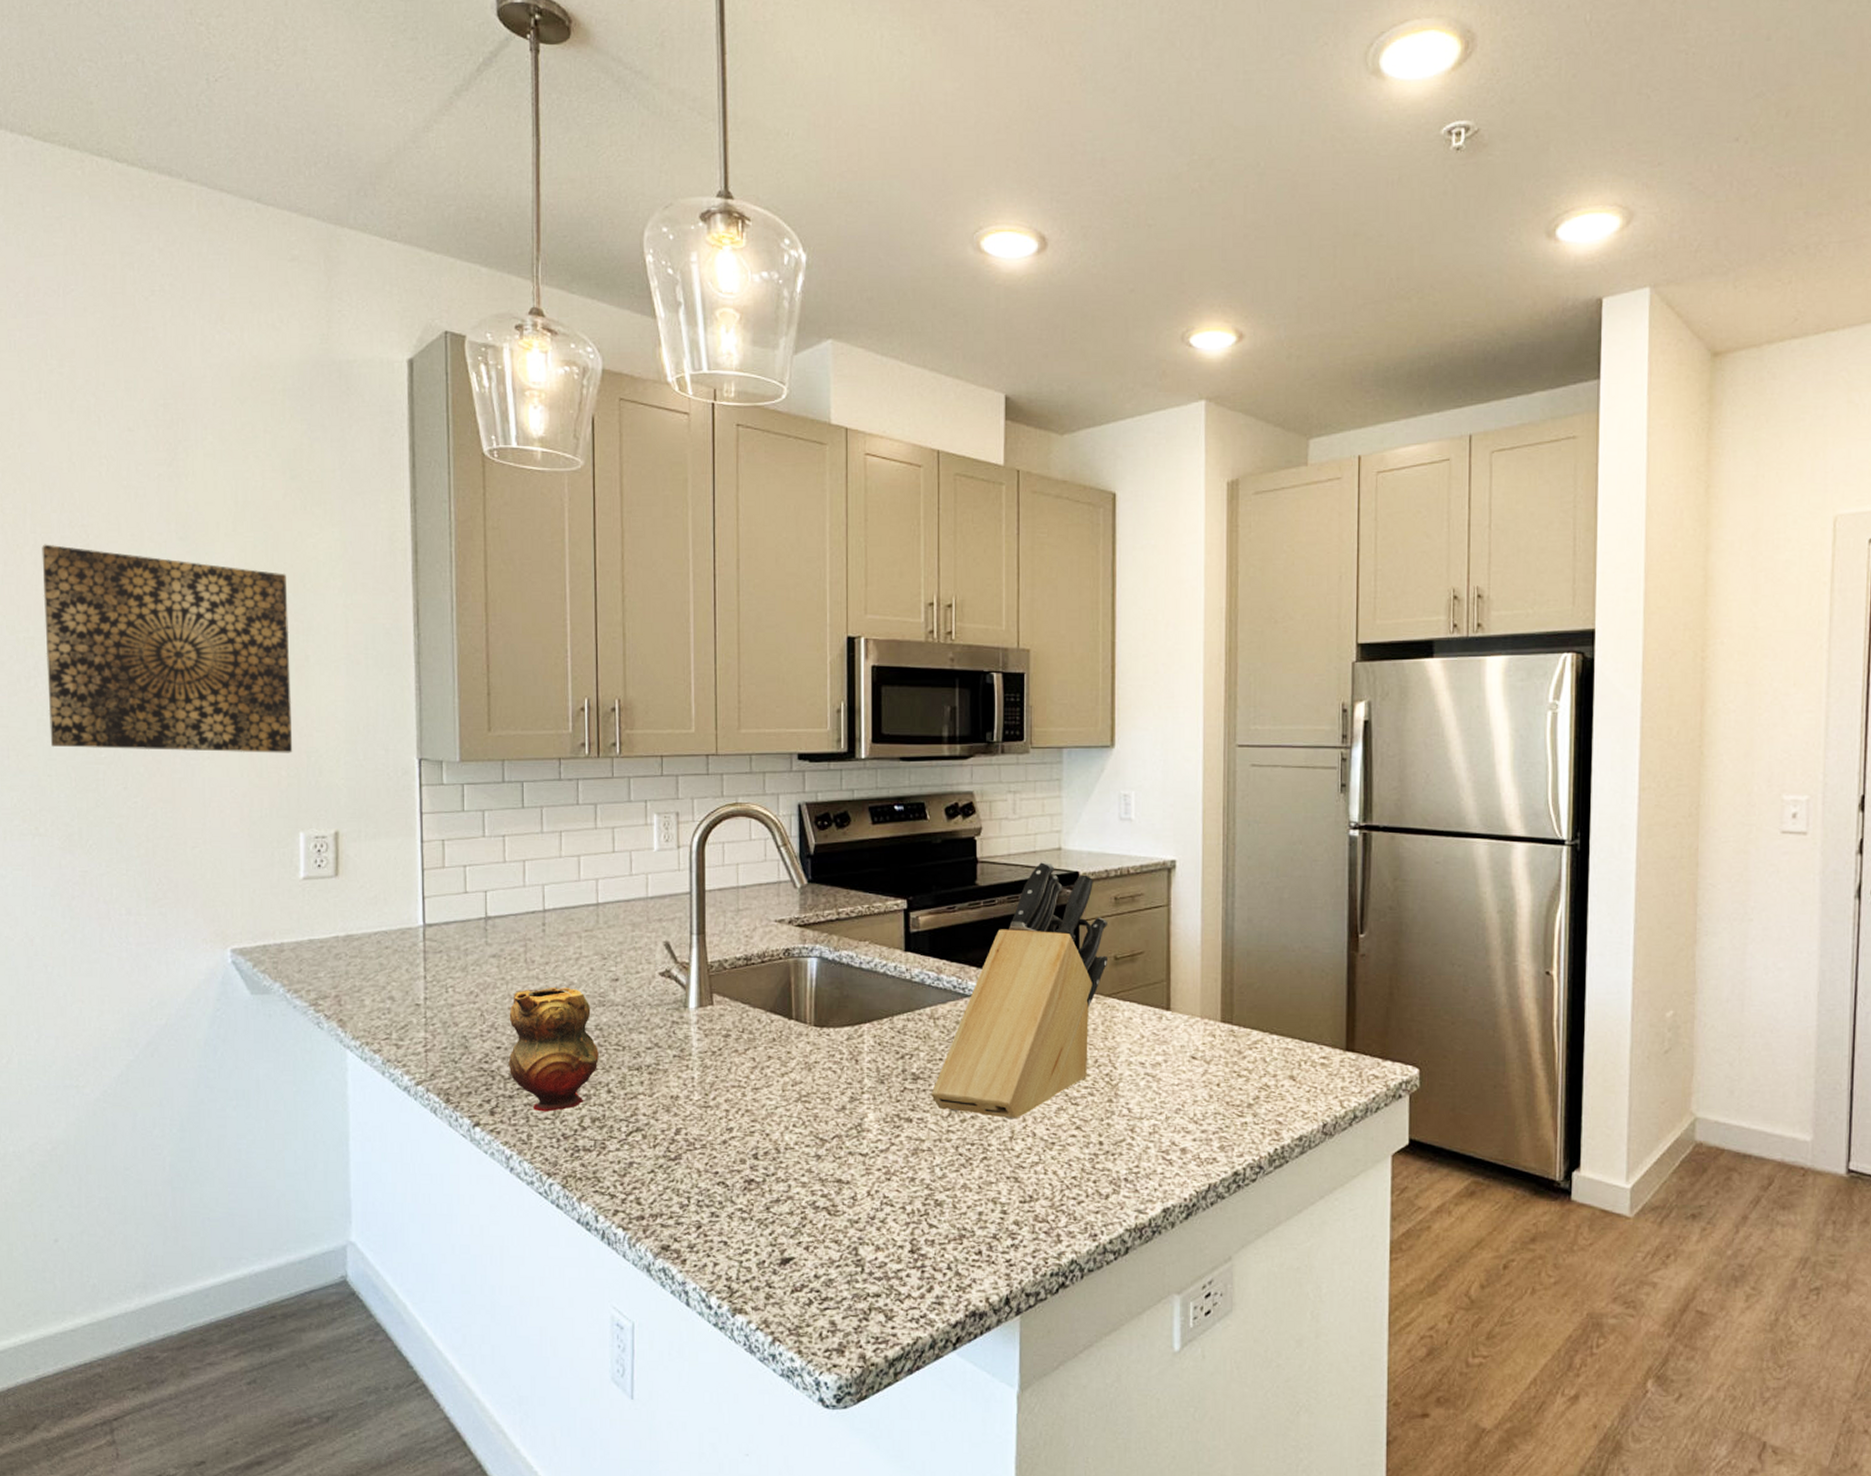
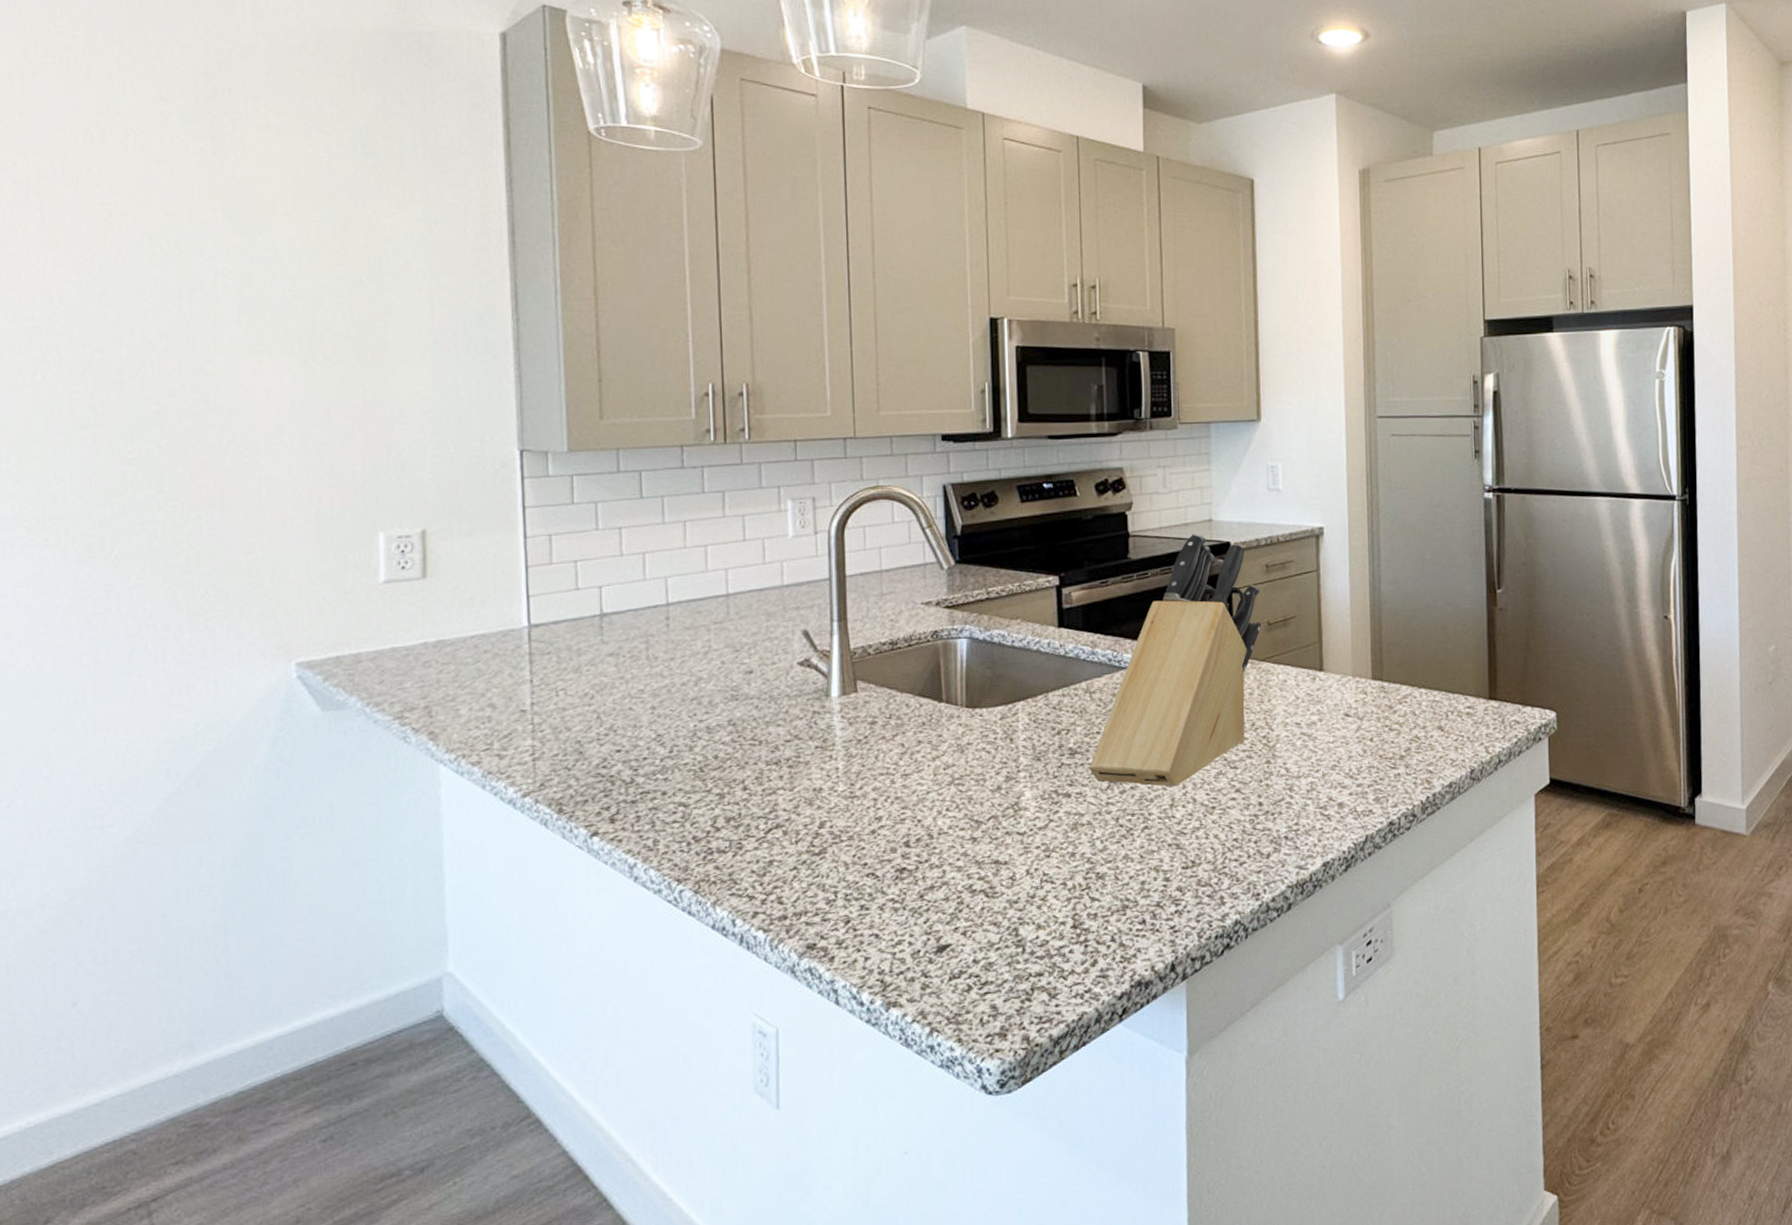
wall art: present [42,544,293,753] -> none [50,223,370,449]
teapot: present [508,988,599,1112] -> none [630,683,733,815]

